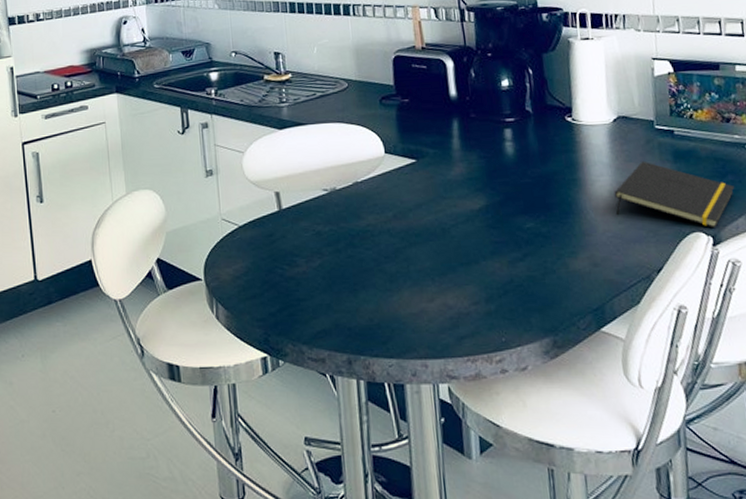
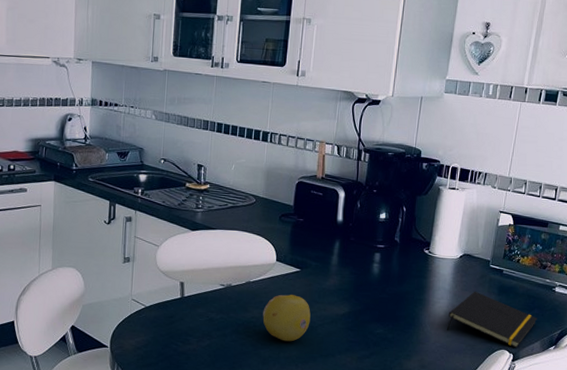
fruit: none [379,192,440,251] -> present [262,294,311,342]

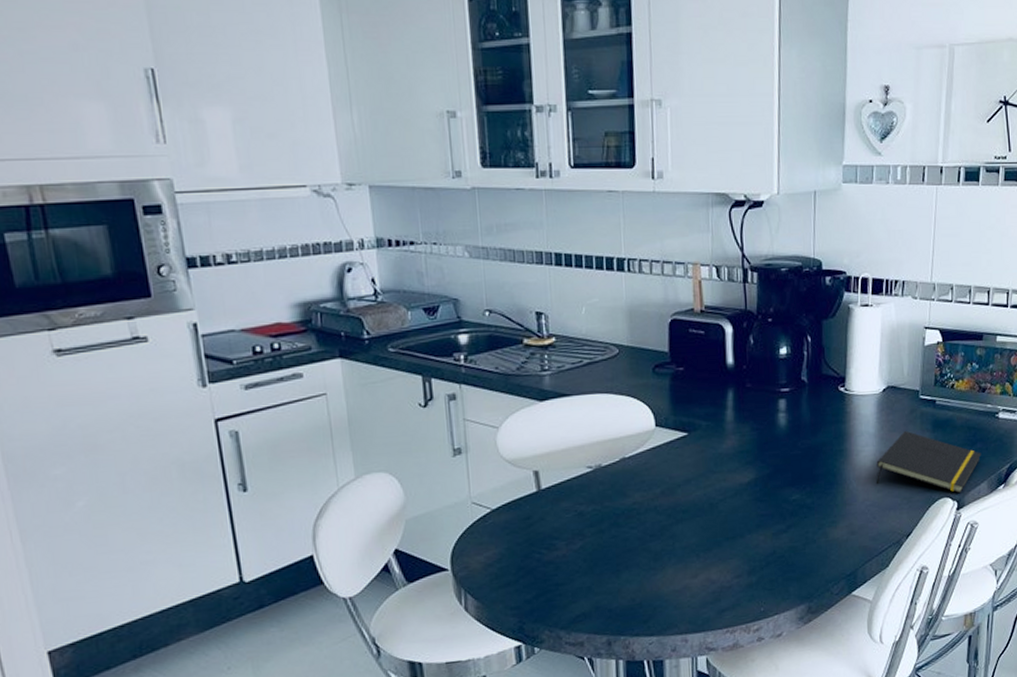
fruit: present [262,294,311,342] -> none [646,467,708,528]

